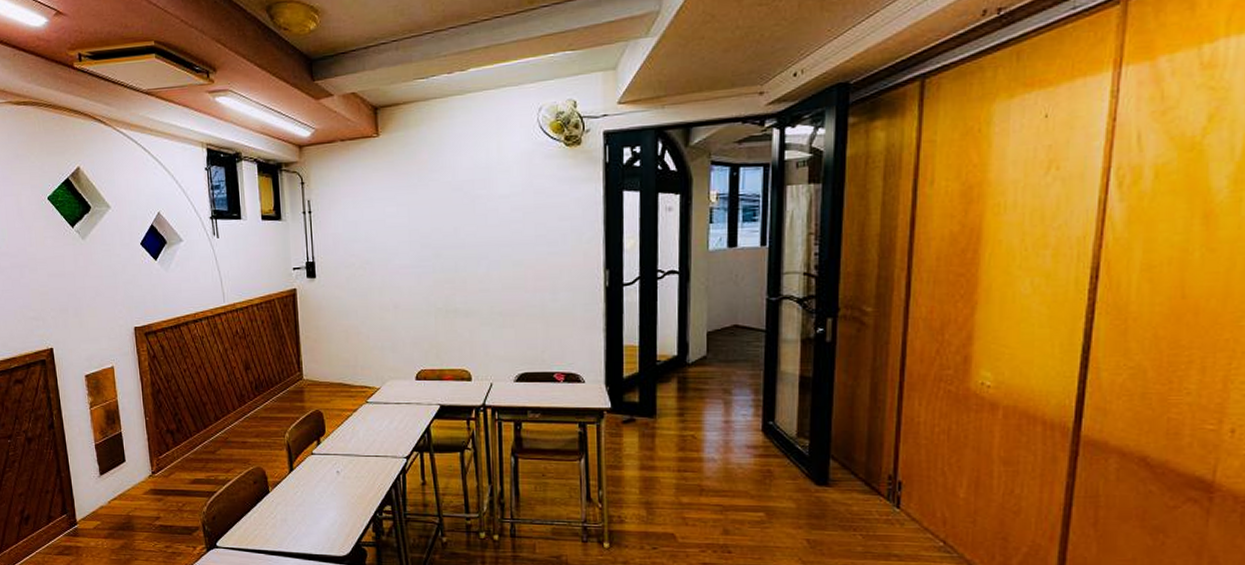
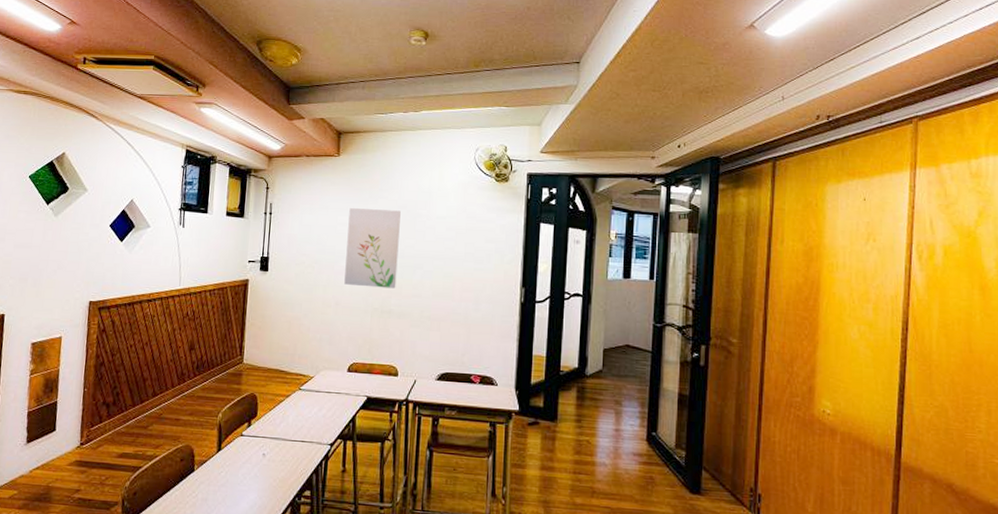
wall art: none [397,193,460,285] -> present [344,208,401,289]

